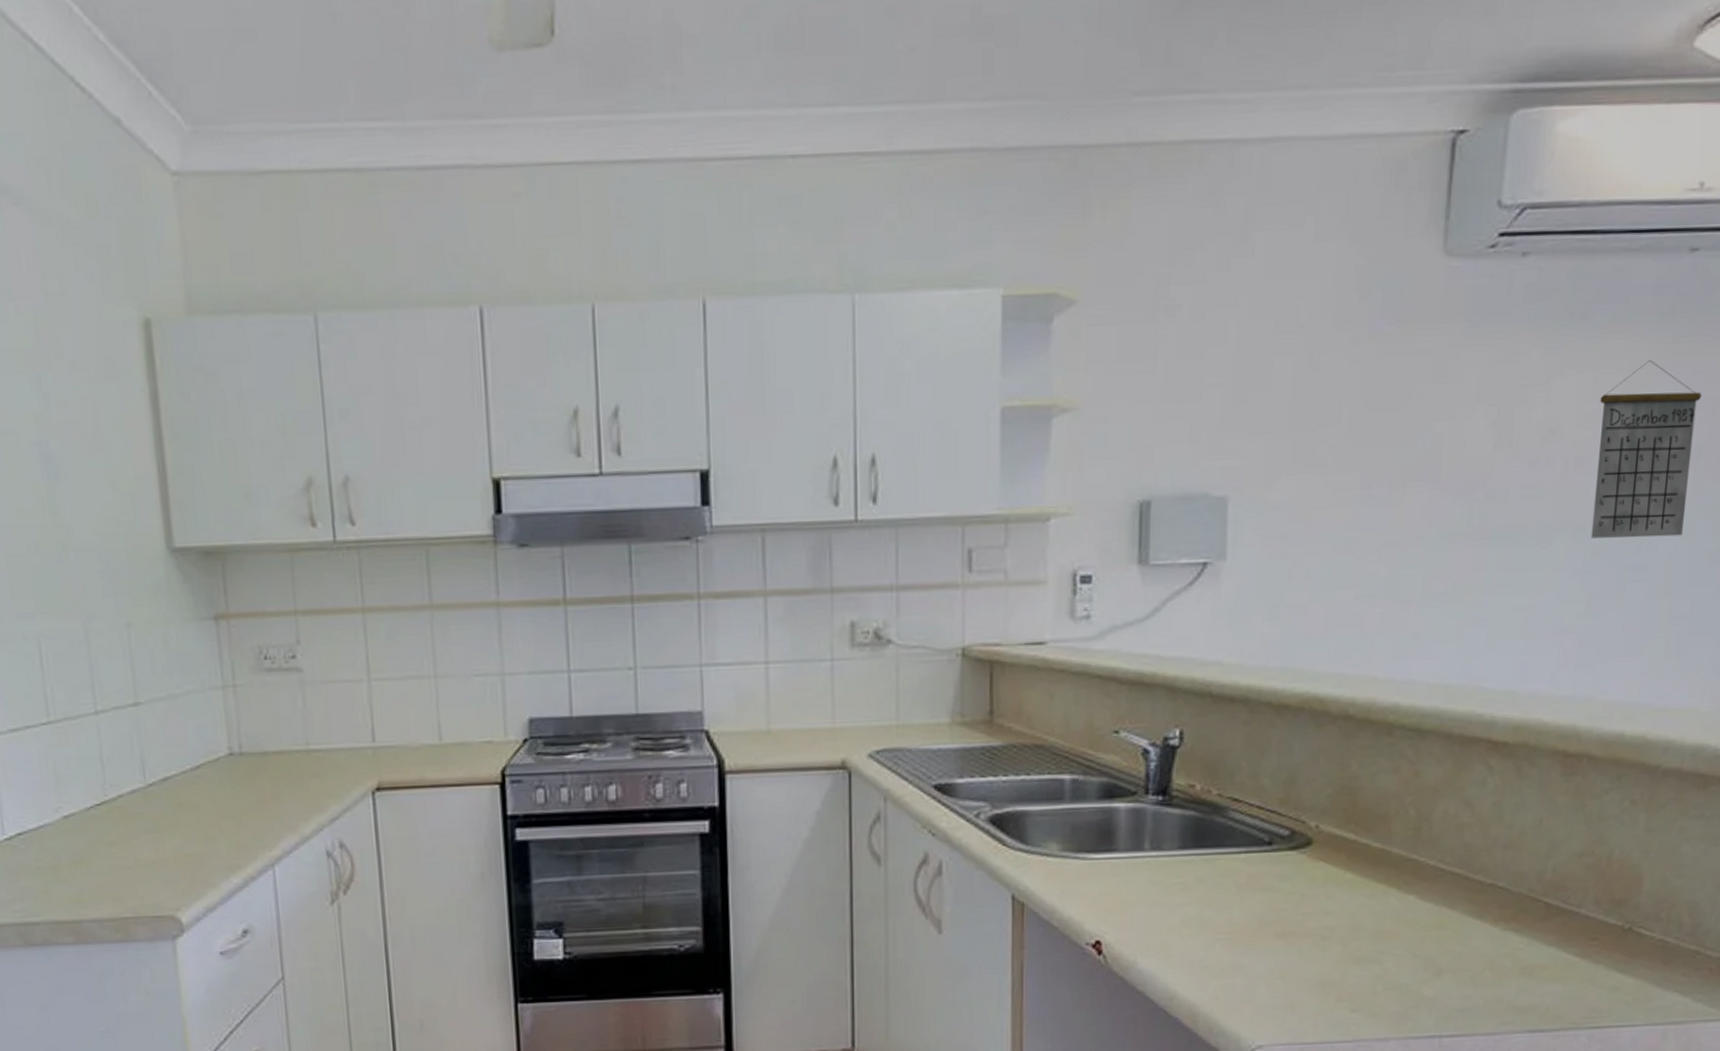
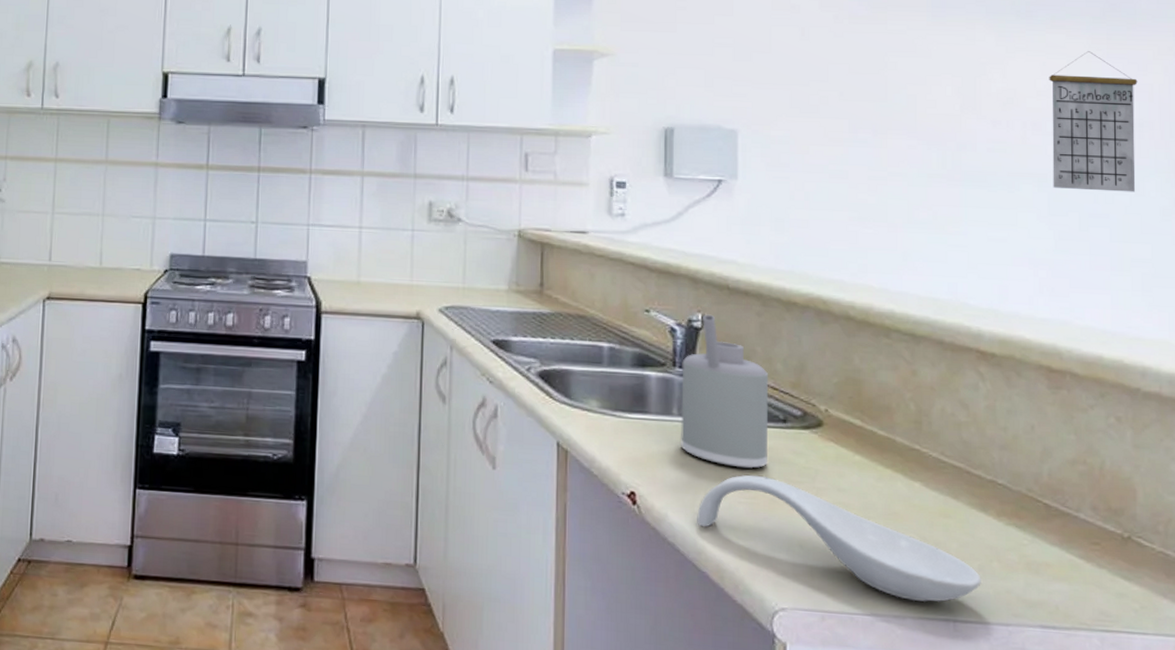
soap dispenser: none [1153,729,1255,902] -> present [681,314,769,470]
spoon rest: none [1168,907,1472,1021] -> present [696,475,981,602]

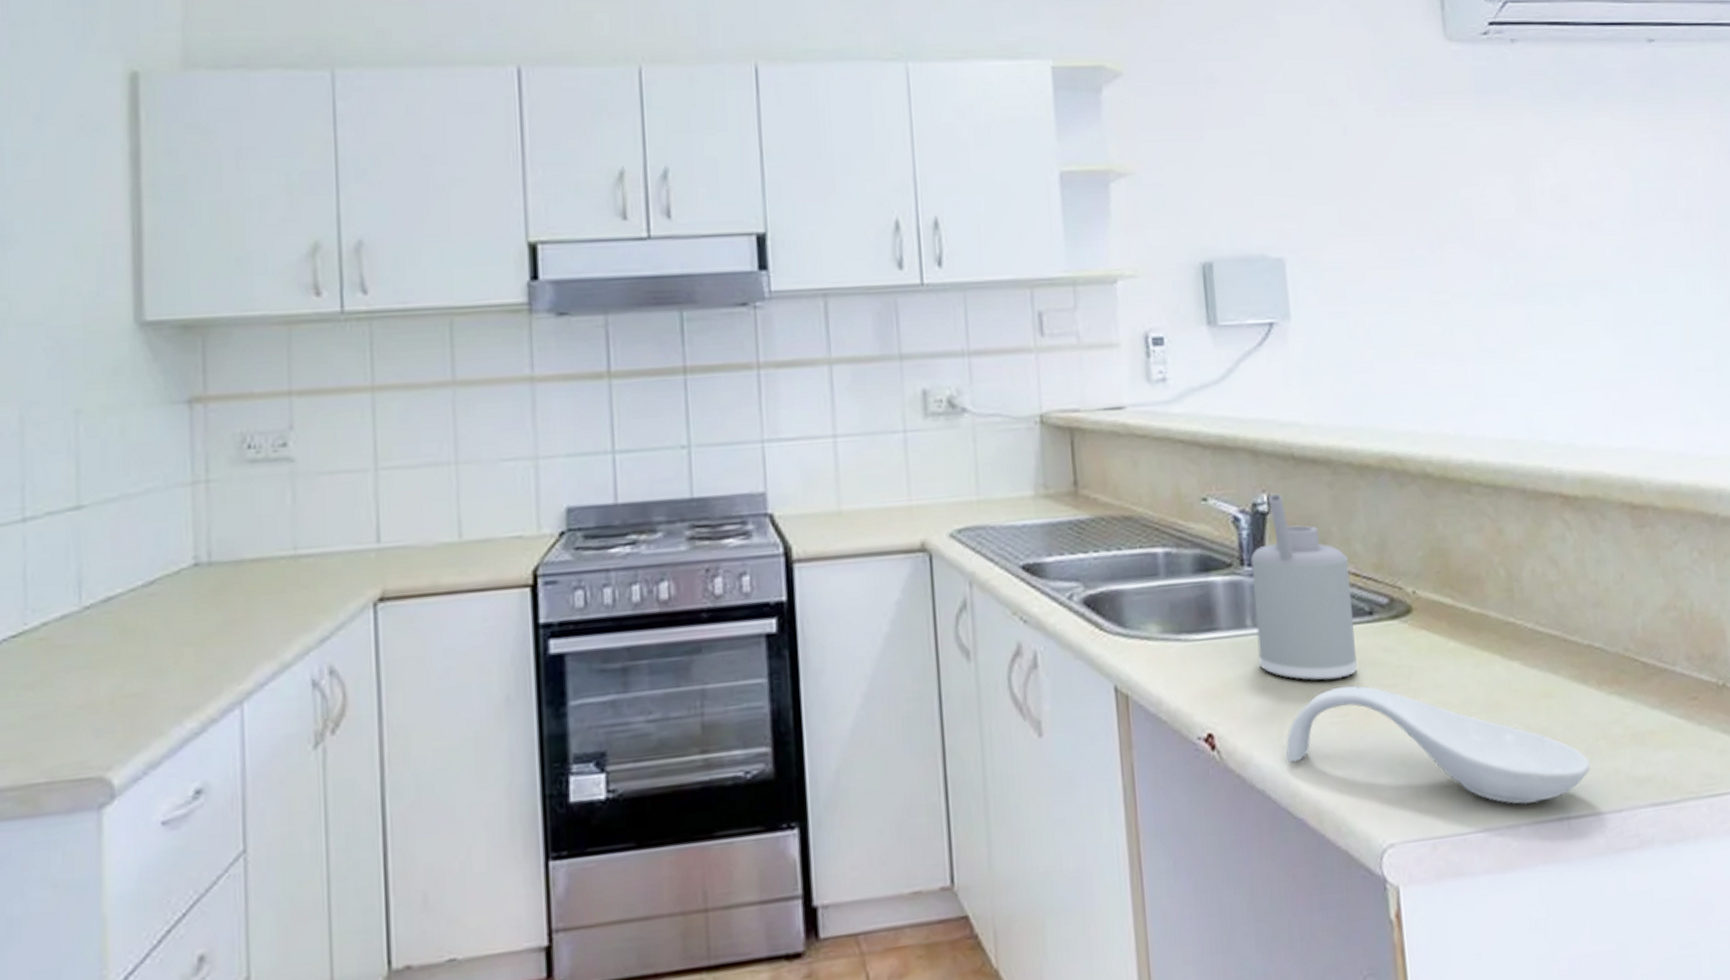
calendar: present [1049,51,1138,192] -> none [1599,134,1692,295]

